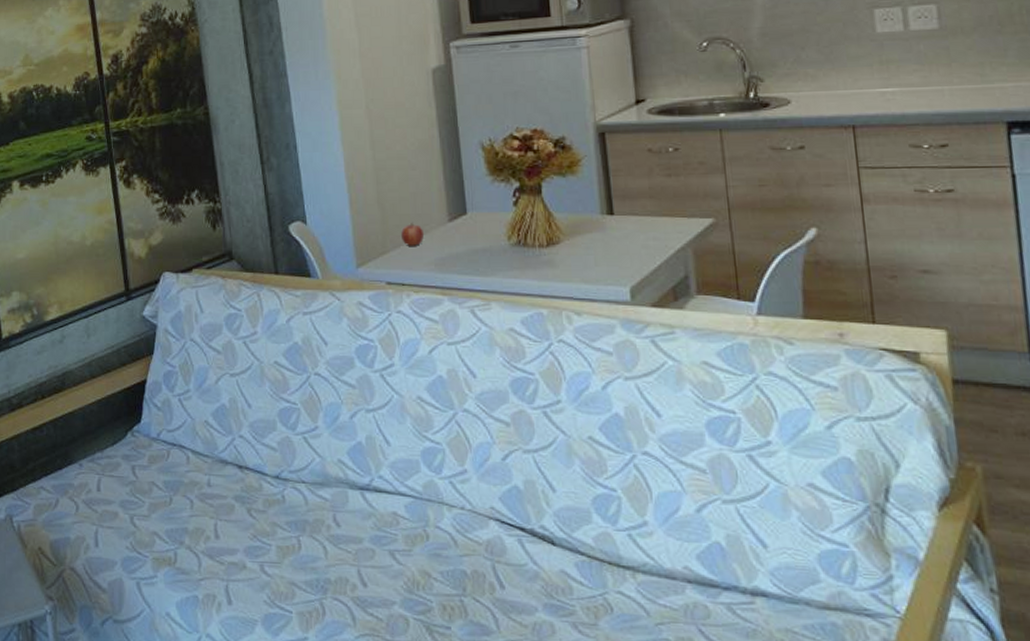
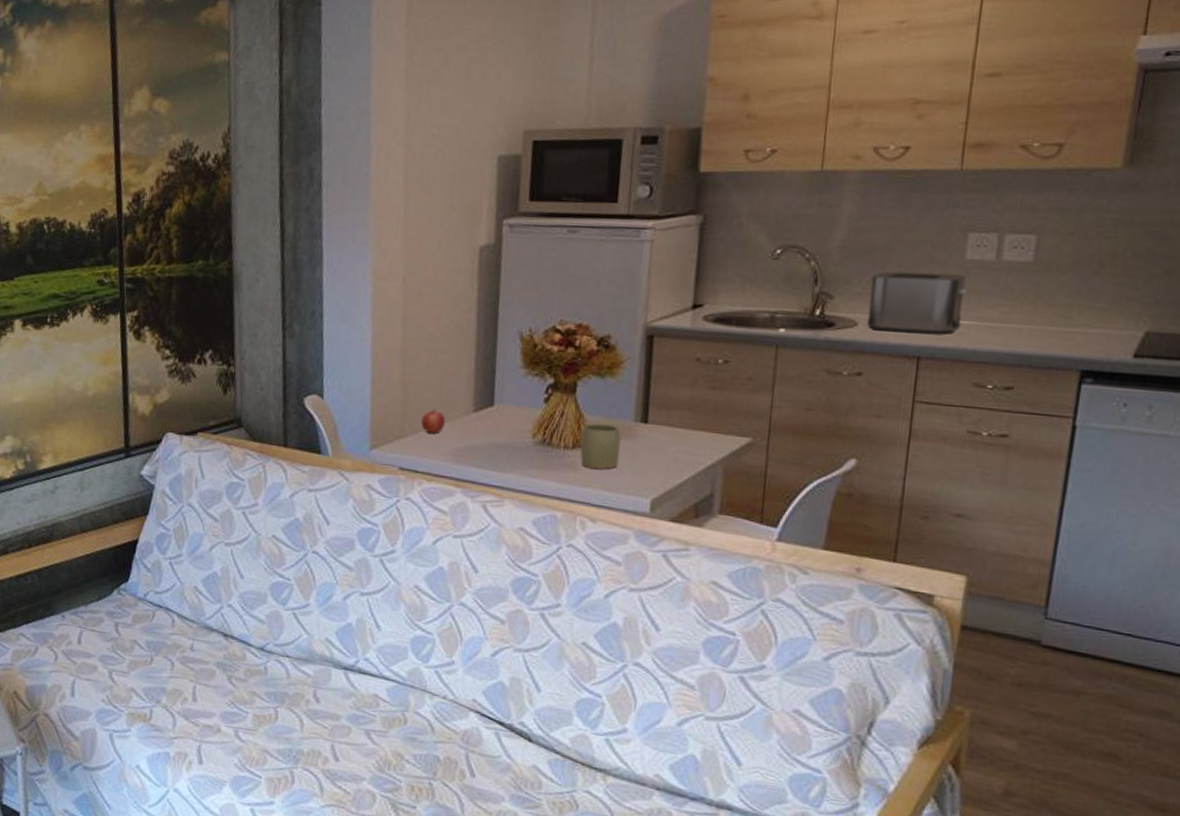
mug: none [553,219,593,263] -> present [579,423,621,469]
toaster: none [794,46,886,106] -> present [866,271,968,335]

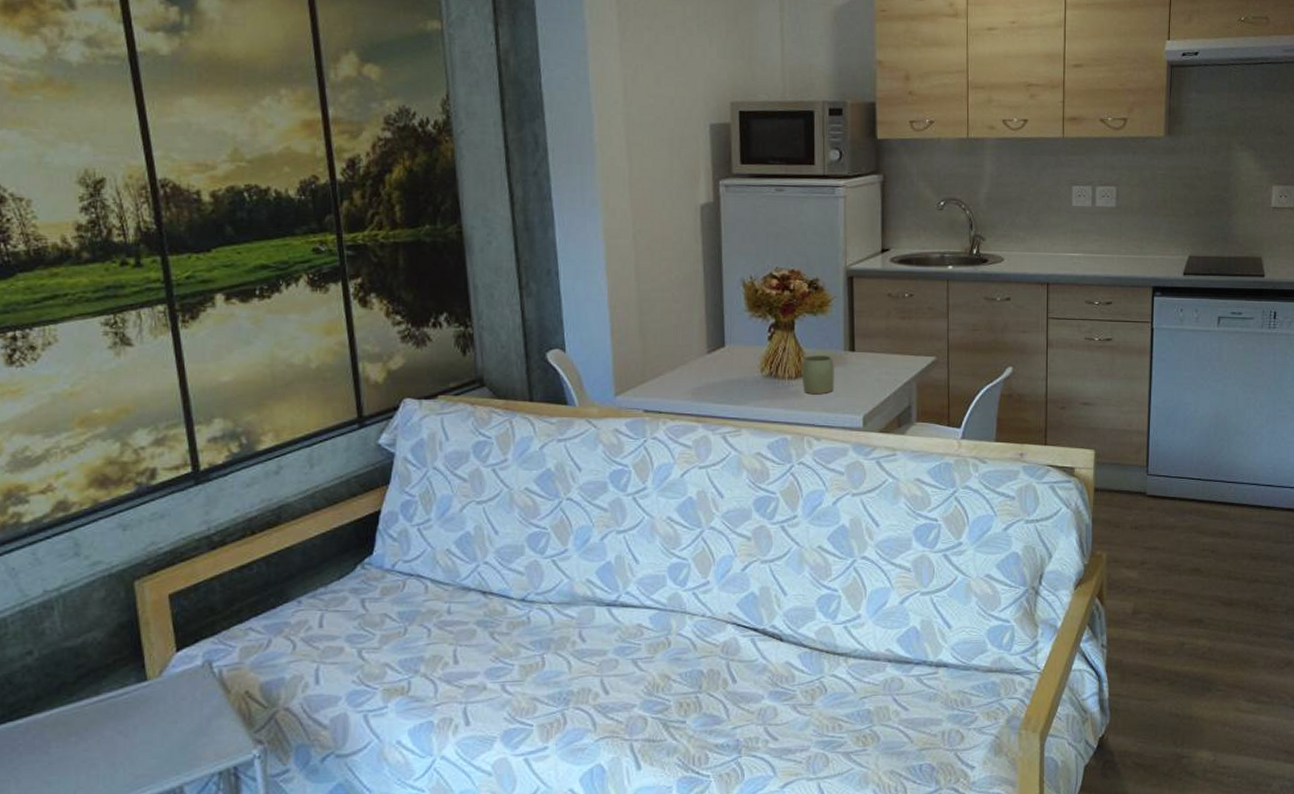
fruit: present [420,409,445,434] -> none [660,354,682,376]
toaster: present [866,271,968,335] -> none [1010,217,1076,265]

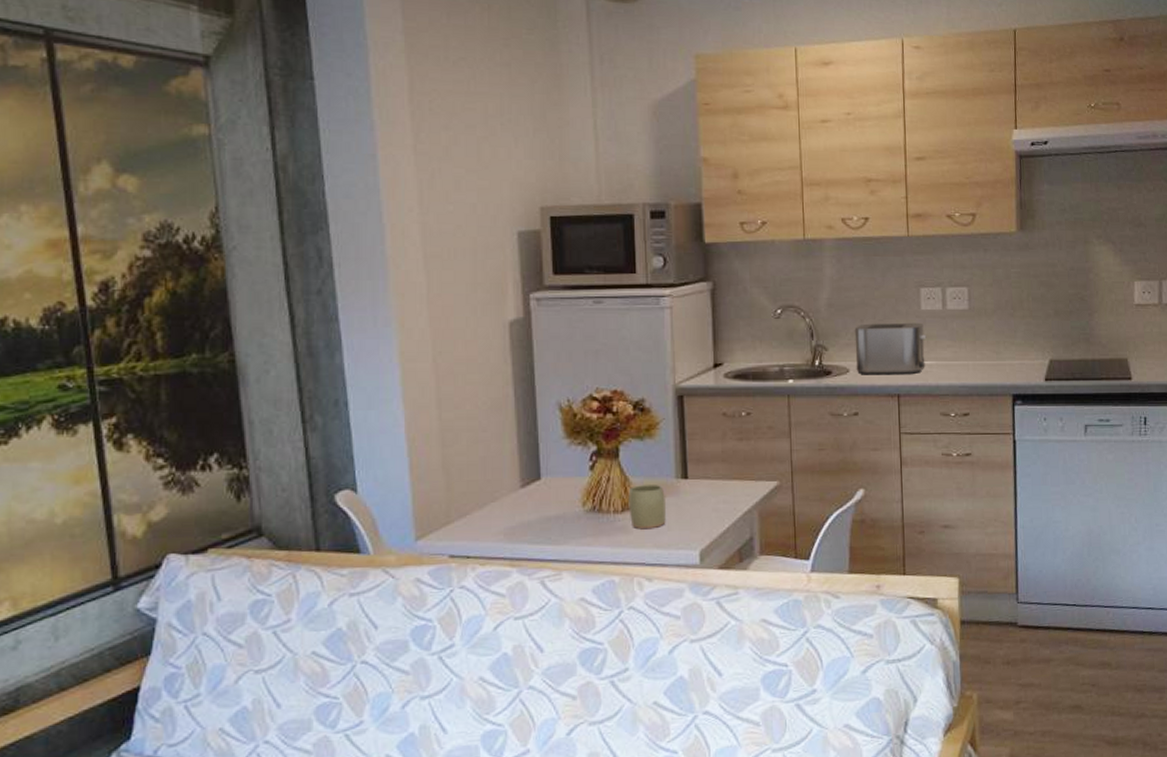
toaster: none [1010,217,1076,265] -> present [854,322,927,375]

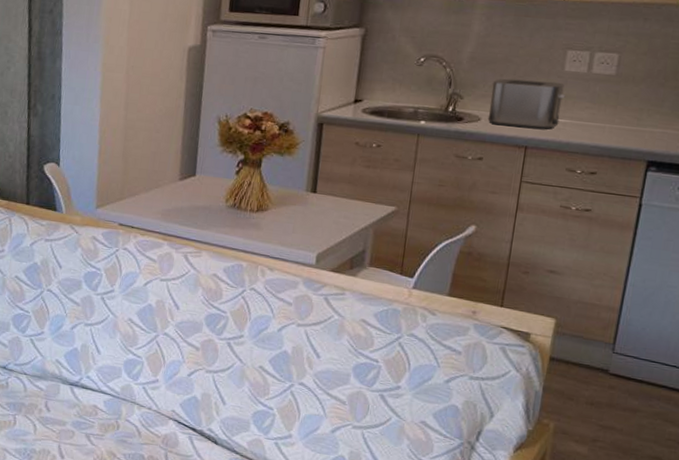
mug: present [628,483,666,528] -> none [262,192,295,229]

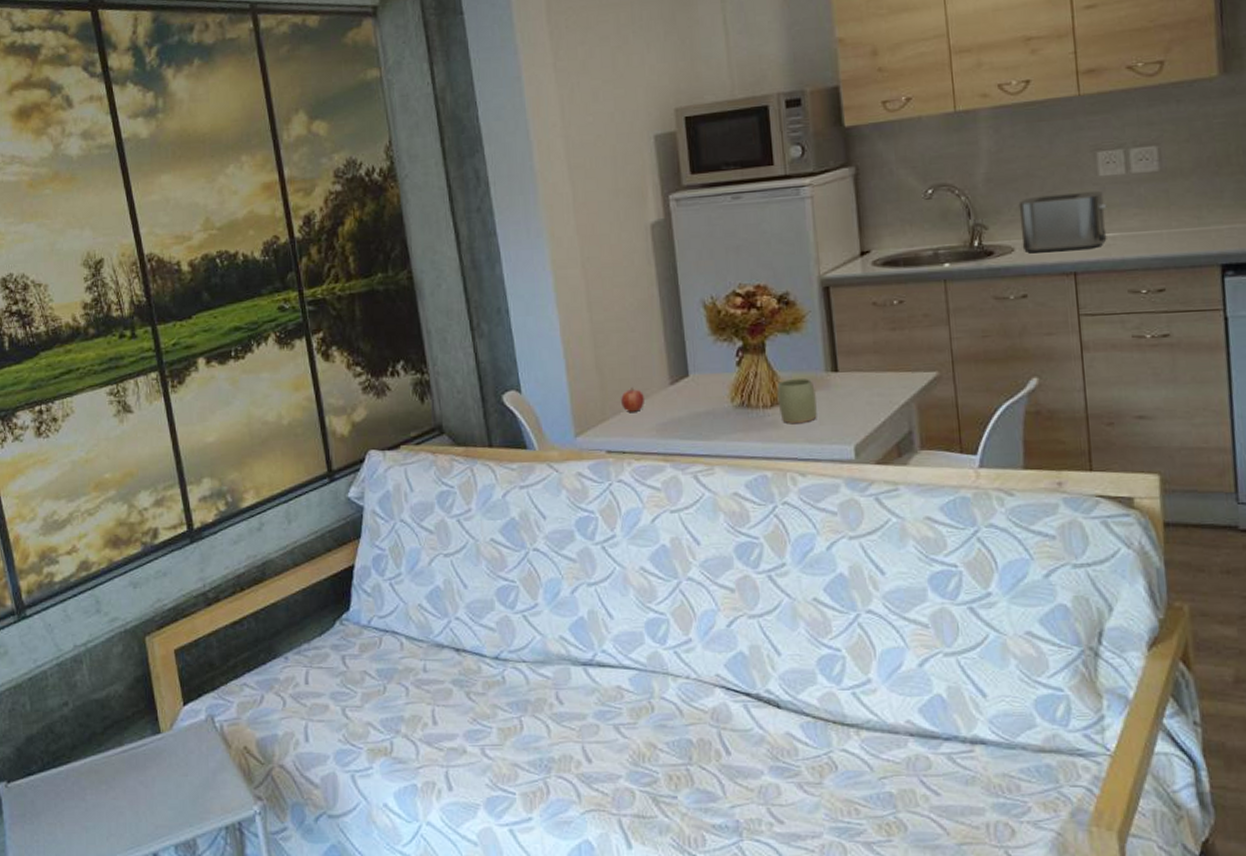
fruit: none [137,177,157,197] -> present [620,388,644,412]
mug: none [262,192,295,229] -> present [777,378,817,423]

